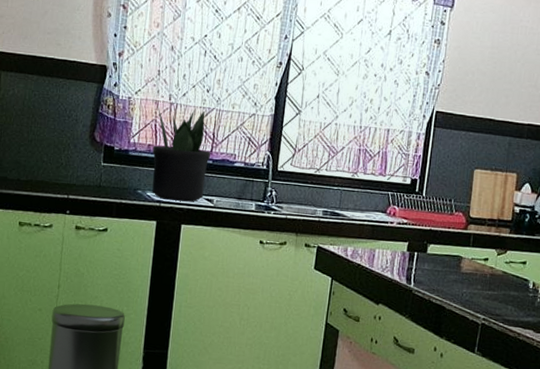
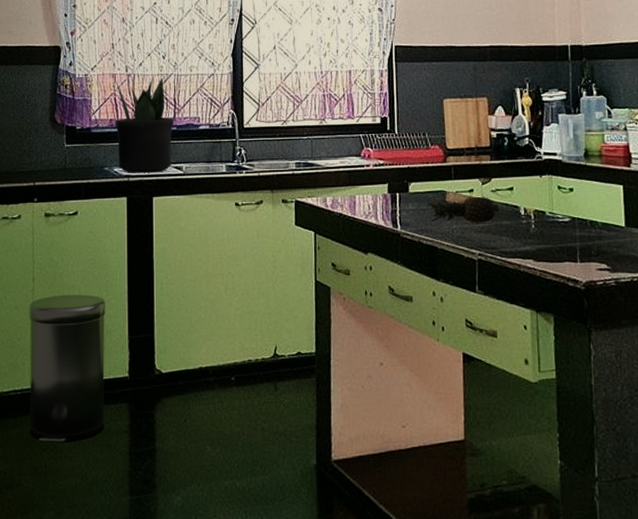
fruit: none [443,262,510,291] -> present [428,196,499,223]

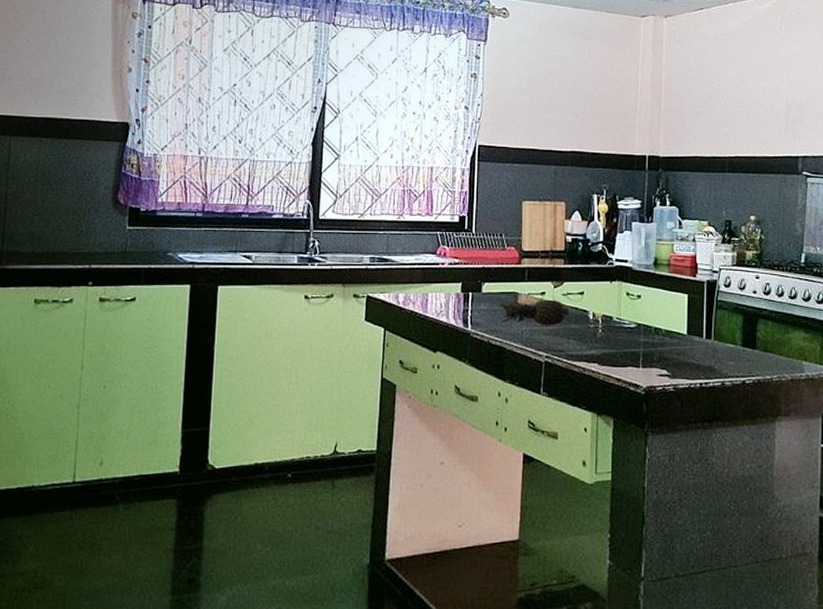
pedal bin: present [29,294,105,444] -> none [66,384,159,541]
planter: present [114,76,174,173] -> none [183,159,246,260]

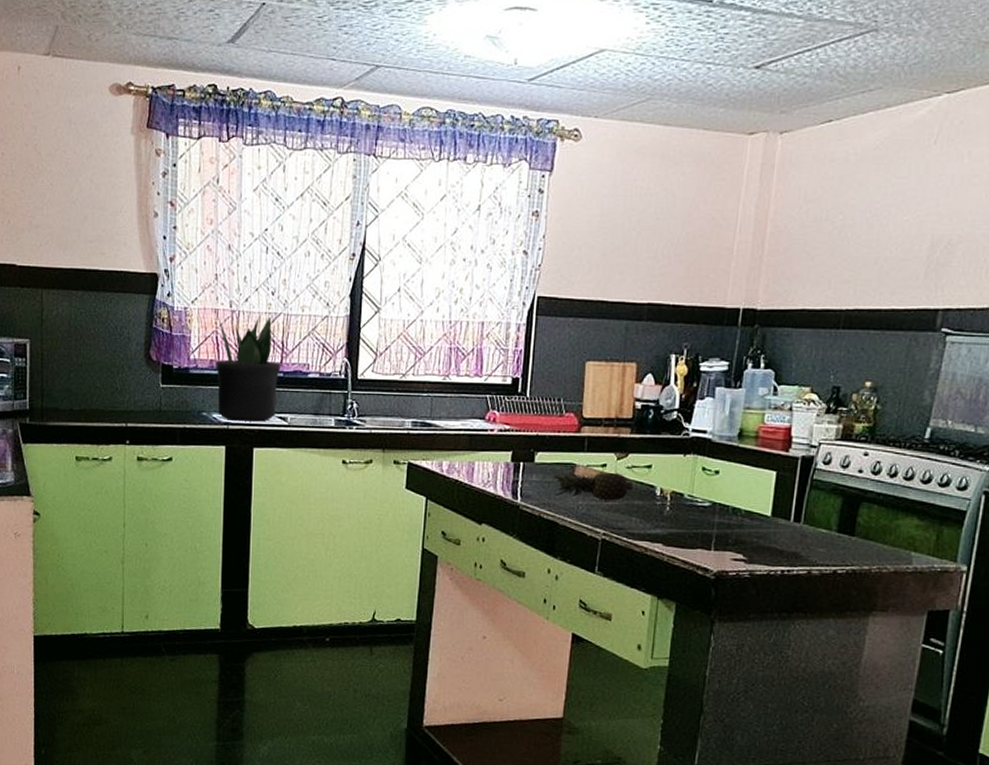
planter: none [183,159,246,260] -> present [216,312,280,422]

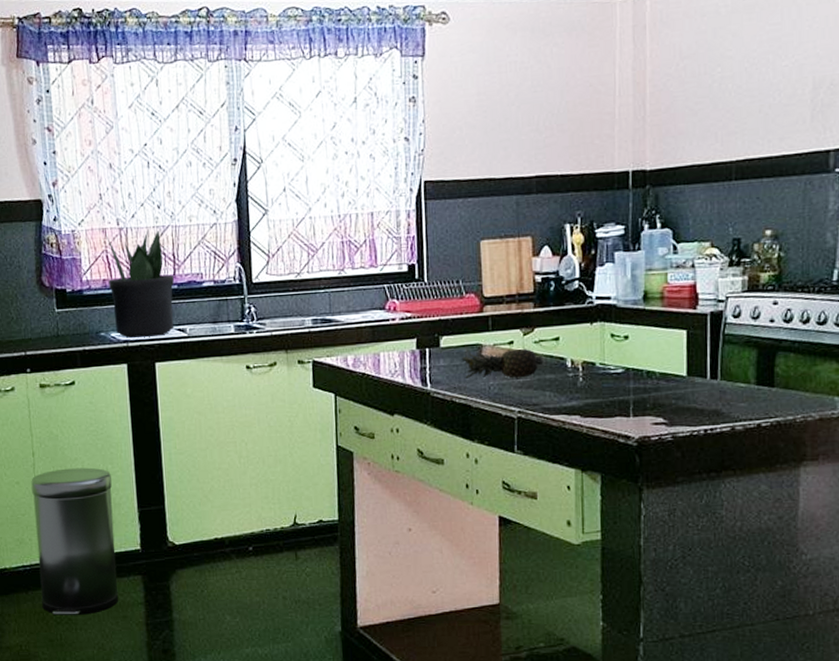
pedal bin: none [118,542,198,687] -> present [31,467,119,616]

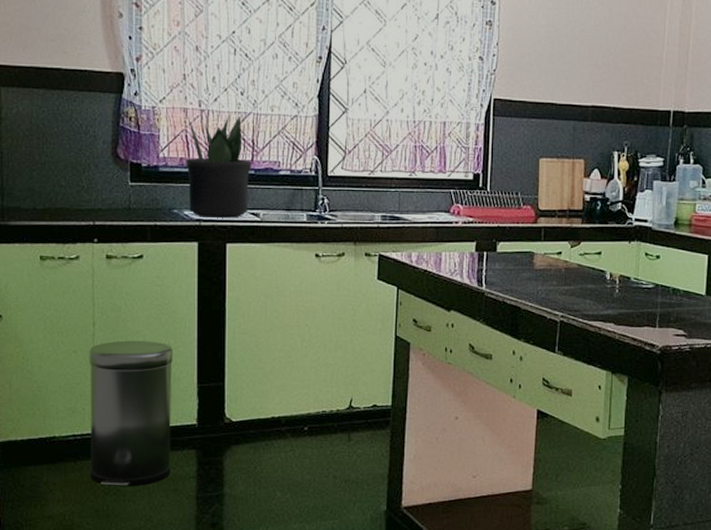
fruit: present [461,348,543,379] -> none [515,259,586,286]

